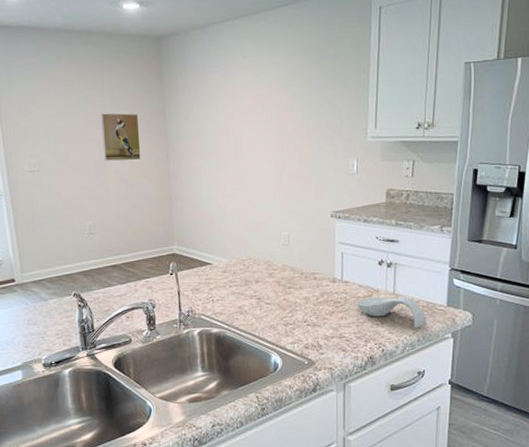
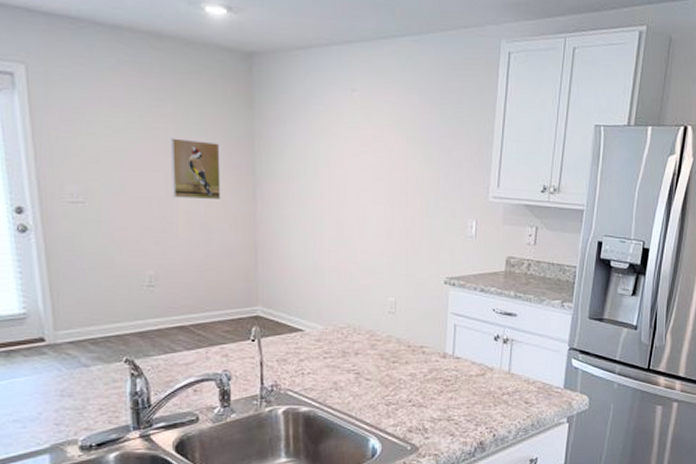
spoon rest: present [356,297,427,329] -> none [467,376,542,412]

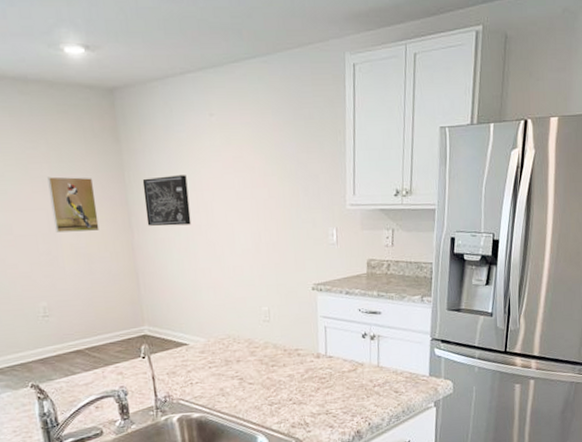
wall art: none [273,149,321,203] -> present [142,175,192,226]

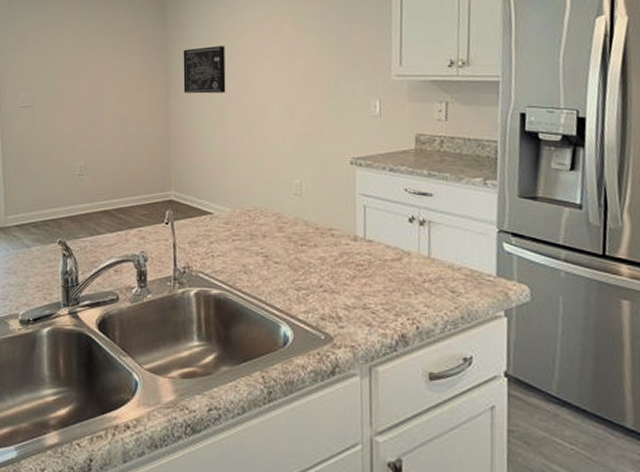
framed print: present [47,176,100,233] -> none [99,47,139,97]

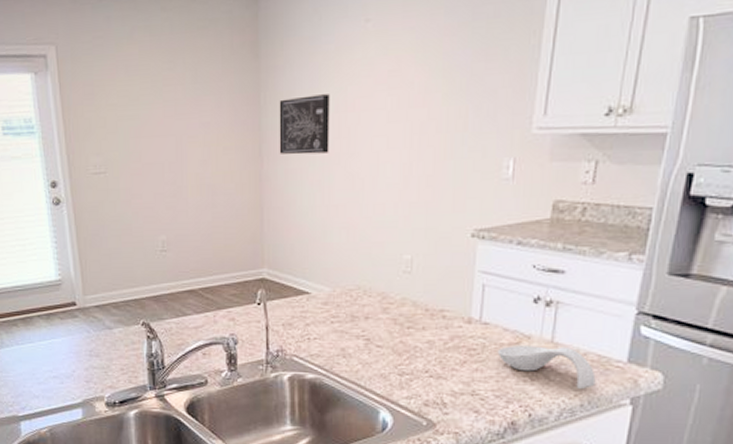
spoon rest: none [382,262,472,303] -> present [497,346,596,390]

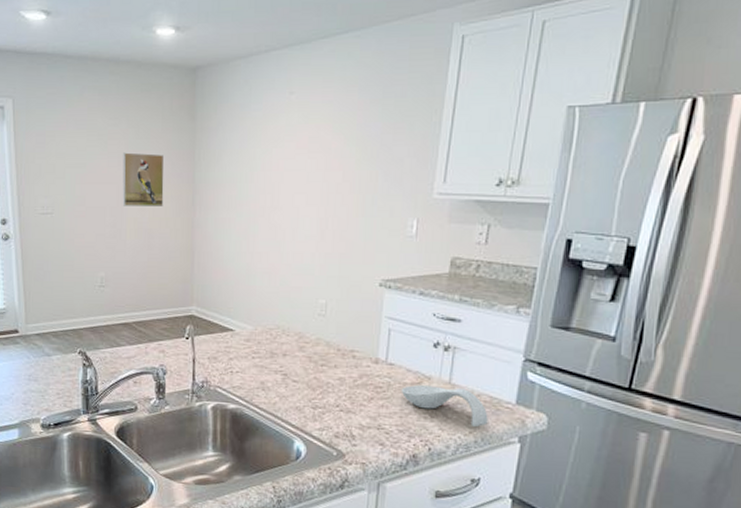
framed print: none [180,99,227,161] -> present [122,152,165,206]
wall art: present [279,94,330,155] -> none [210,154,257,206]

